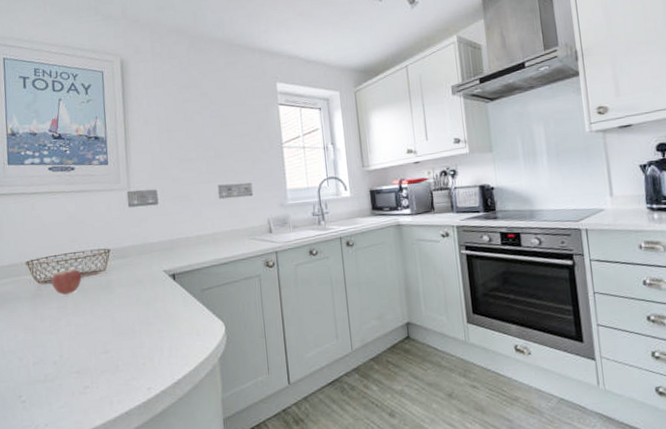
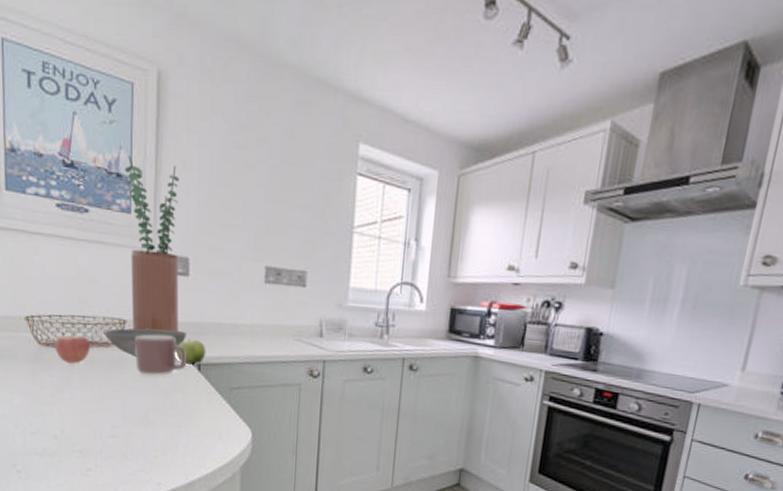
bowl: none [92,249,161,278] -> present [104,328,186,357]
vase: none [100,123,154,256] -> present [124,156,179,332]
mug: none [118,255,163,293] -> present [135,334,186,378]
fruit: none [153,254,179,276] -> present [175,339,206,365]

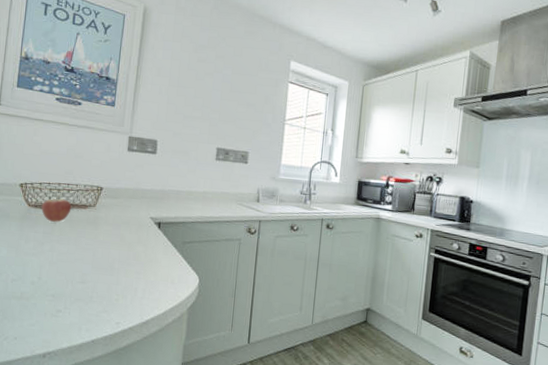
bowl: present [104,328,186,357] -> none [83,194,151,216]
vase: present [124,156,179,332] -> none [107,65,154,197]
mug: present [135,334,186,378] -> none [107,199,150,233]
fruit: present [175,339,206,365] -> none [141,203,166,223]

